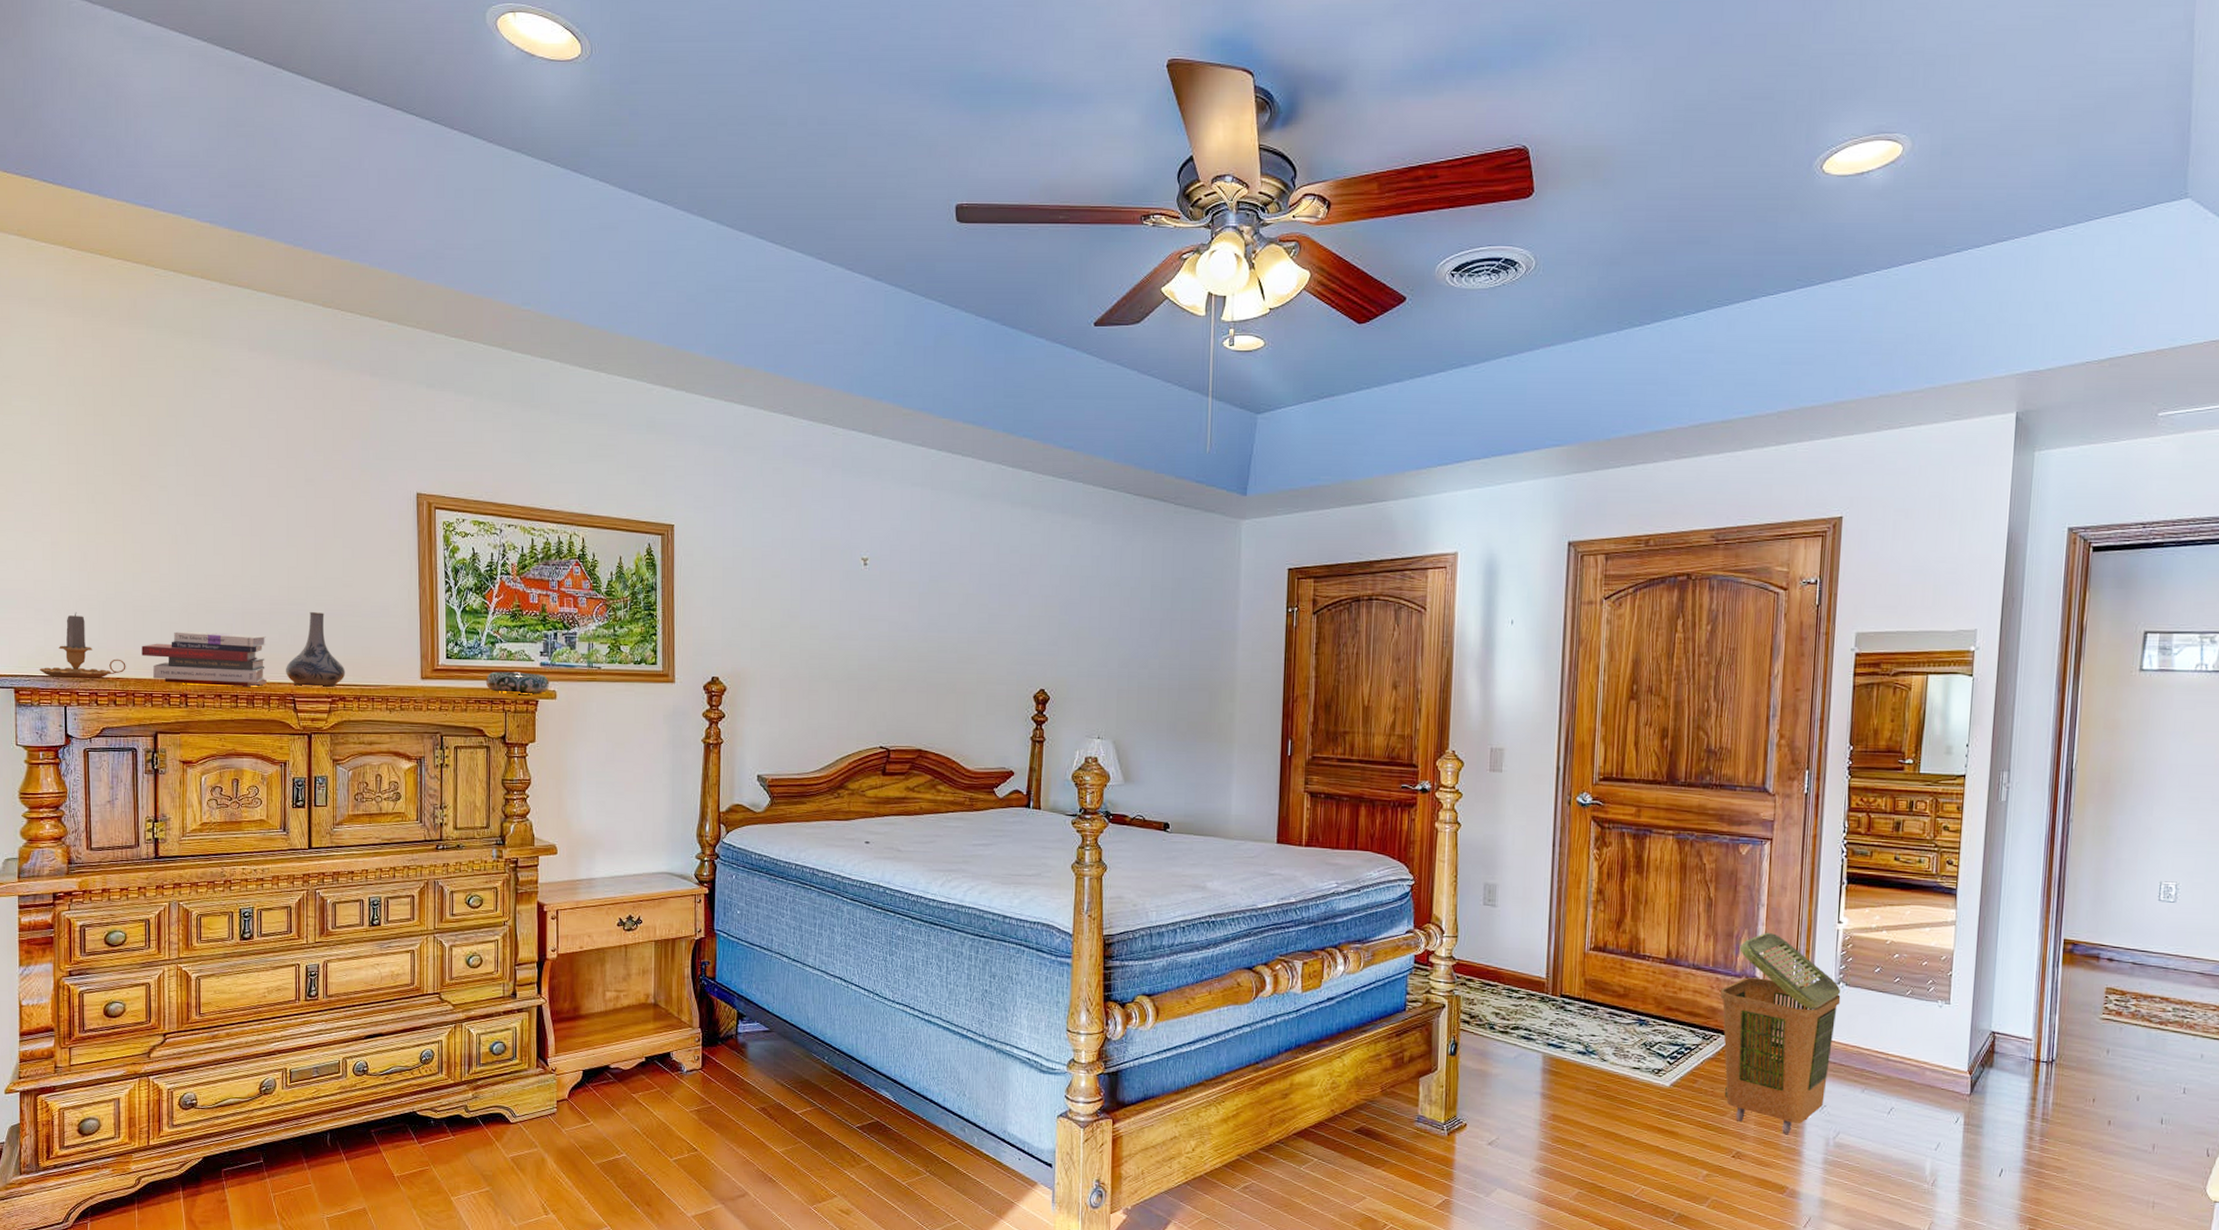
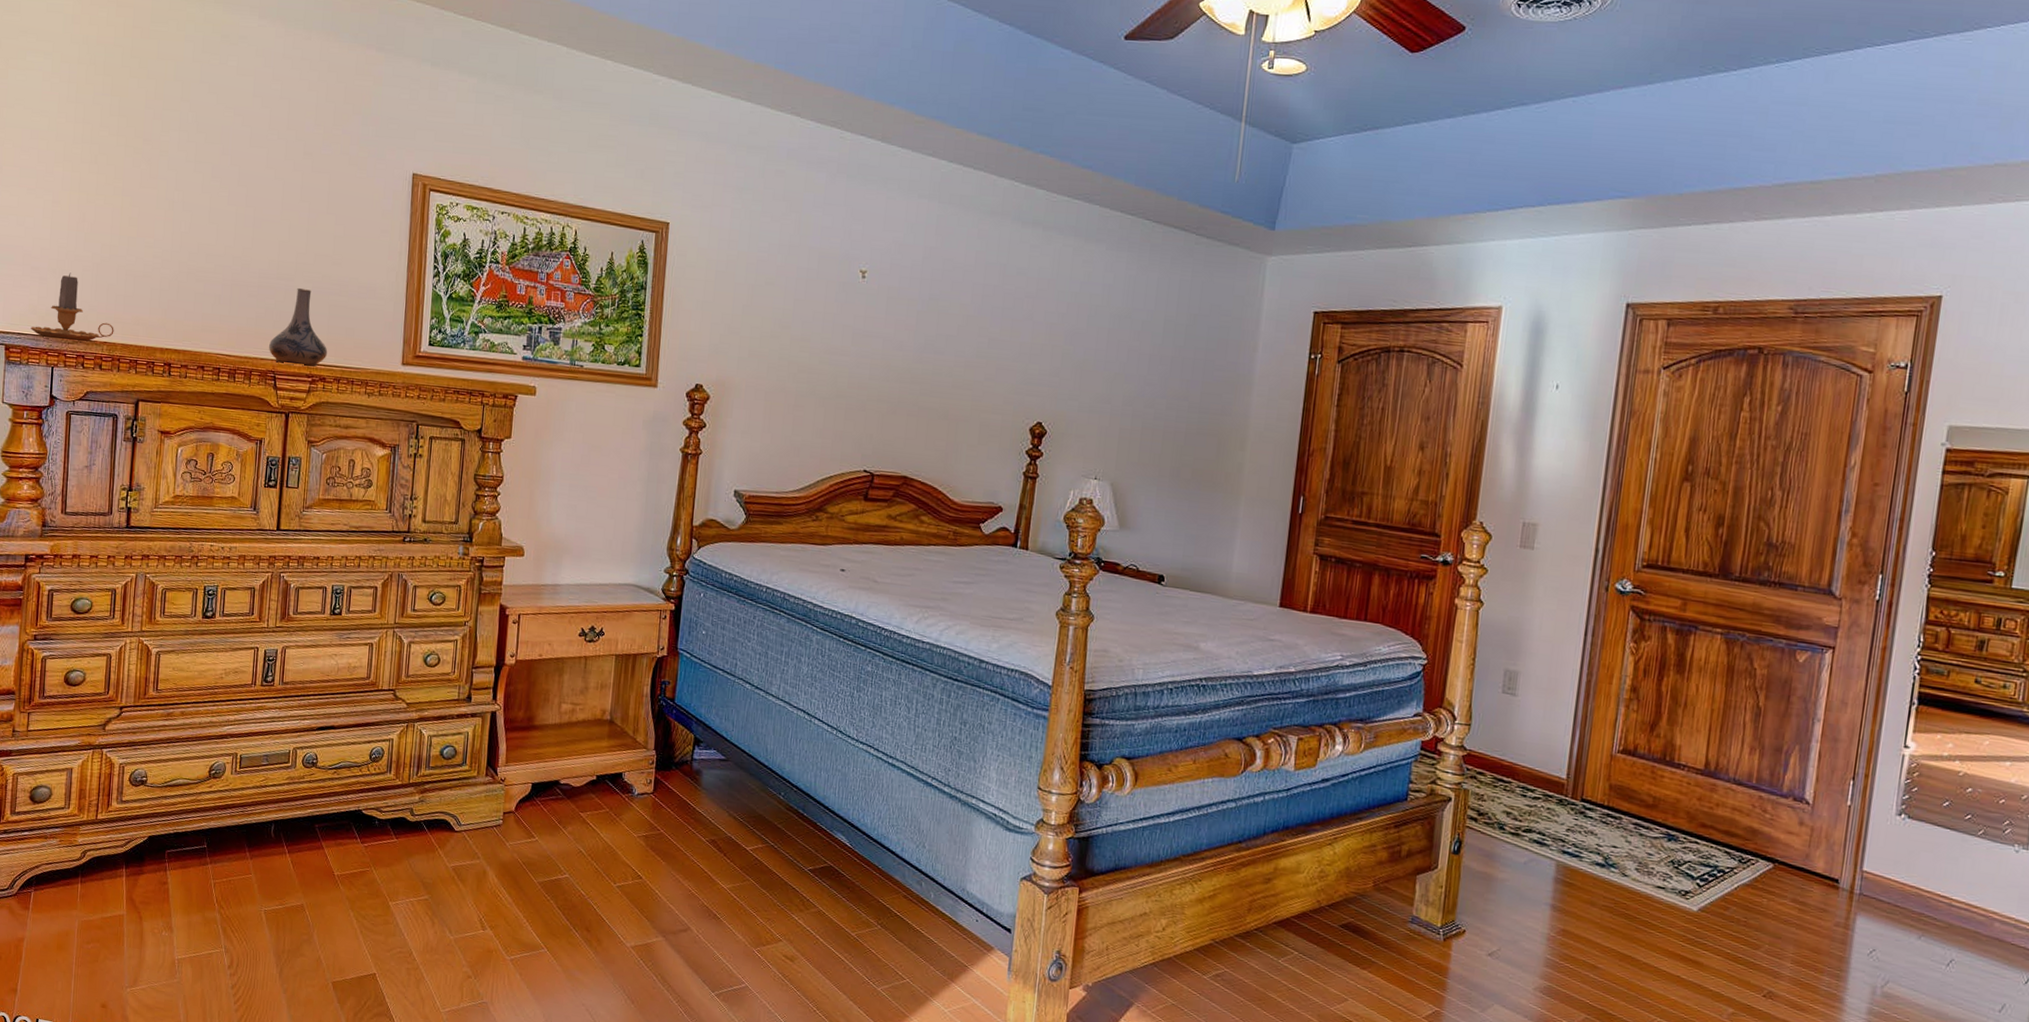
books: present [141,631,267,687] -> none [130,299,253,361]
decorative bowl: present [485,671,550,695] -> none [466,362,531,389]
laundry basket: present [1720,932,1841,1135] -> none [1759,750,1902,979]

